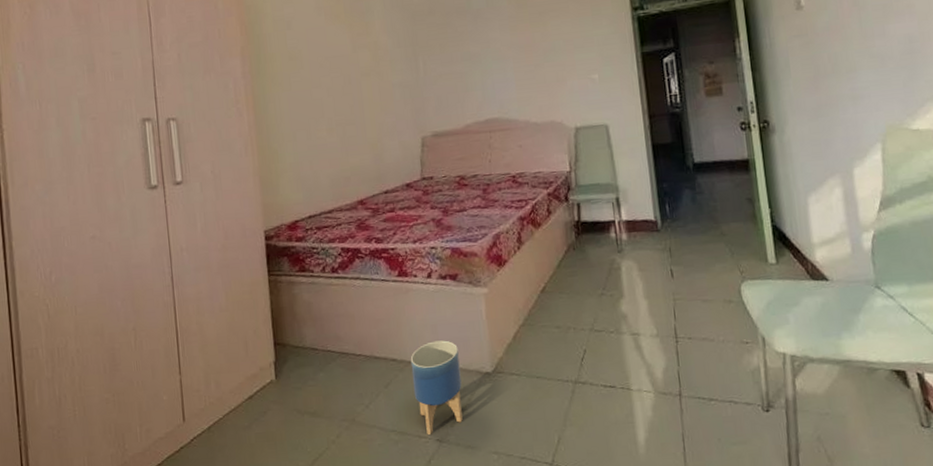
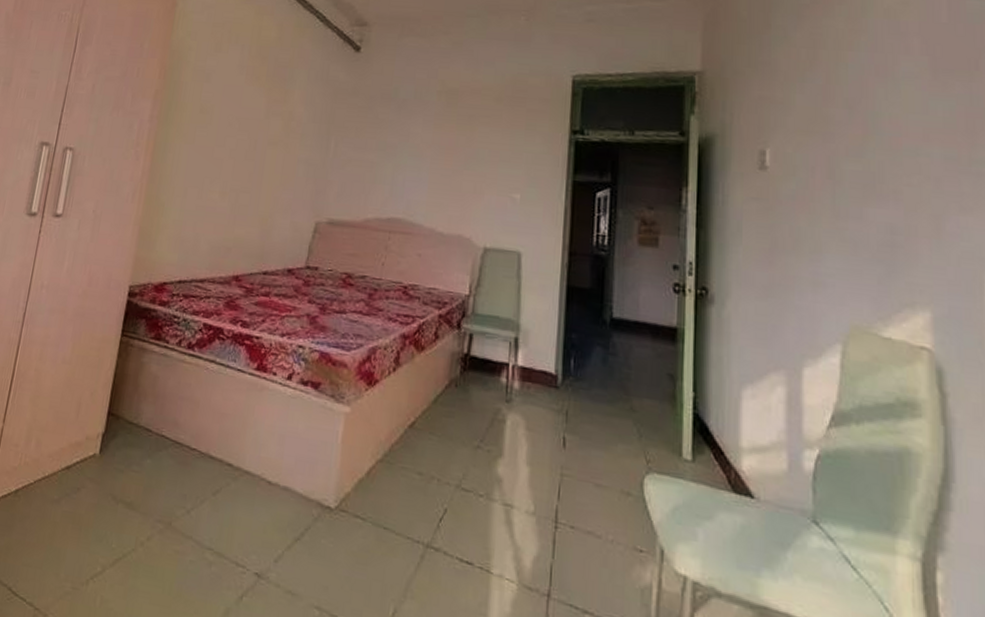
planter: present [410,340,463,435] -> none [242,454,303,565]

